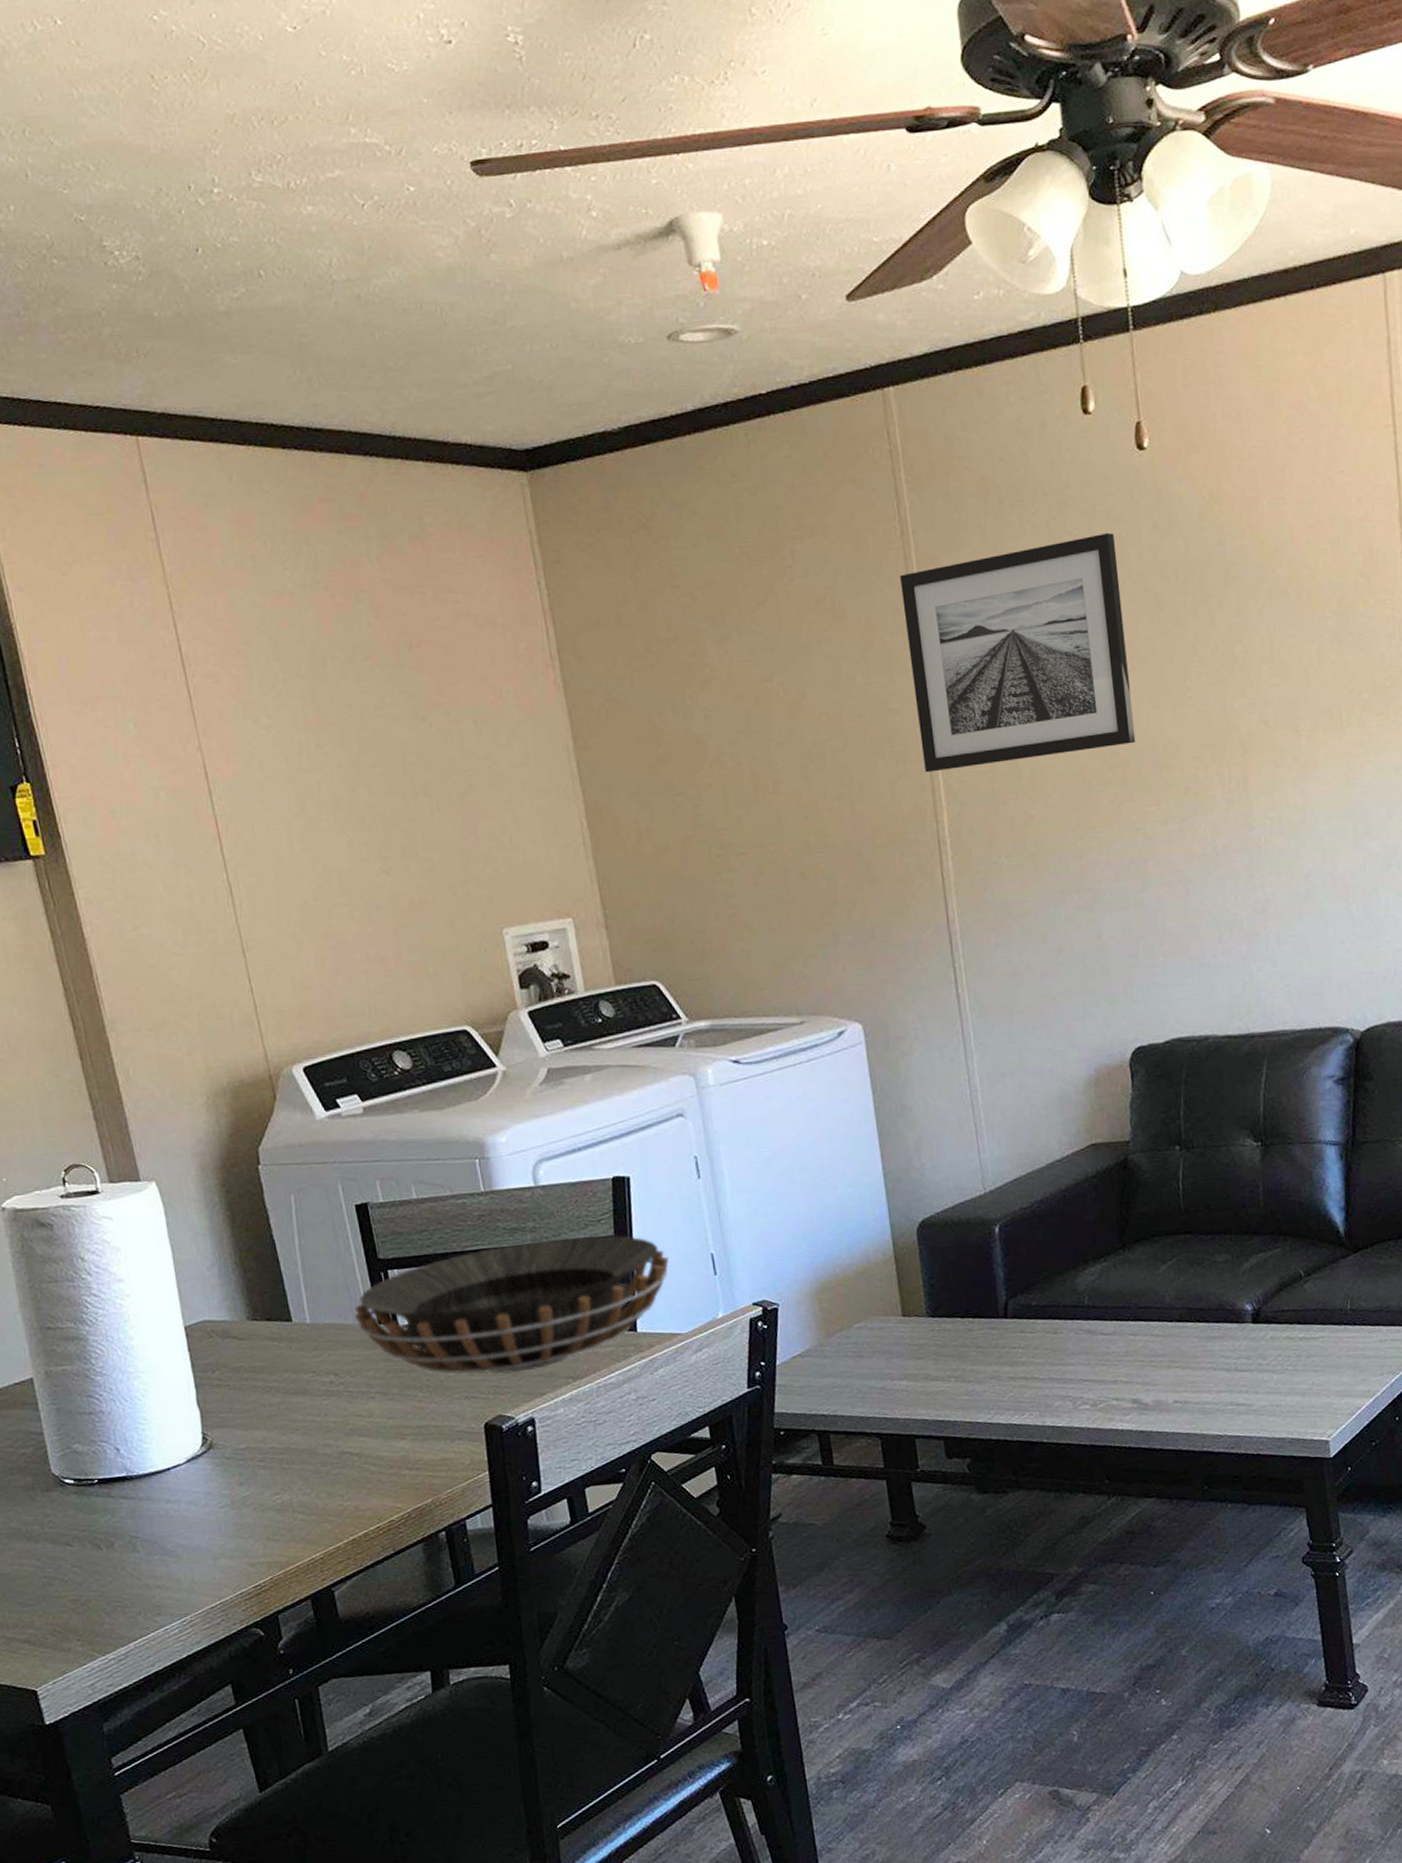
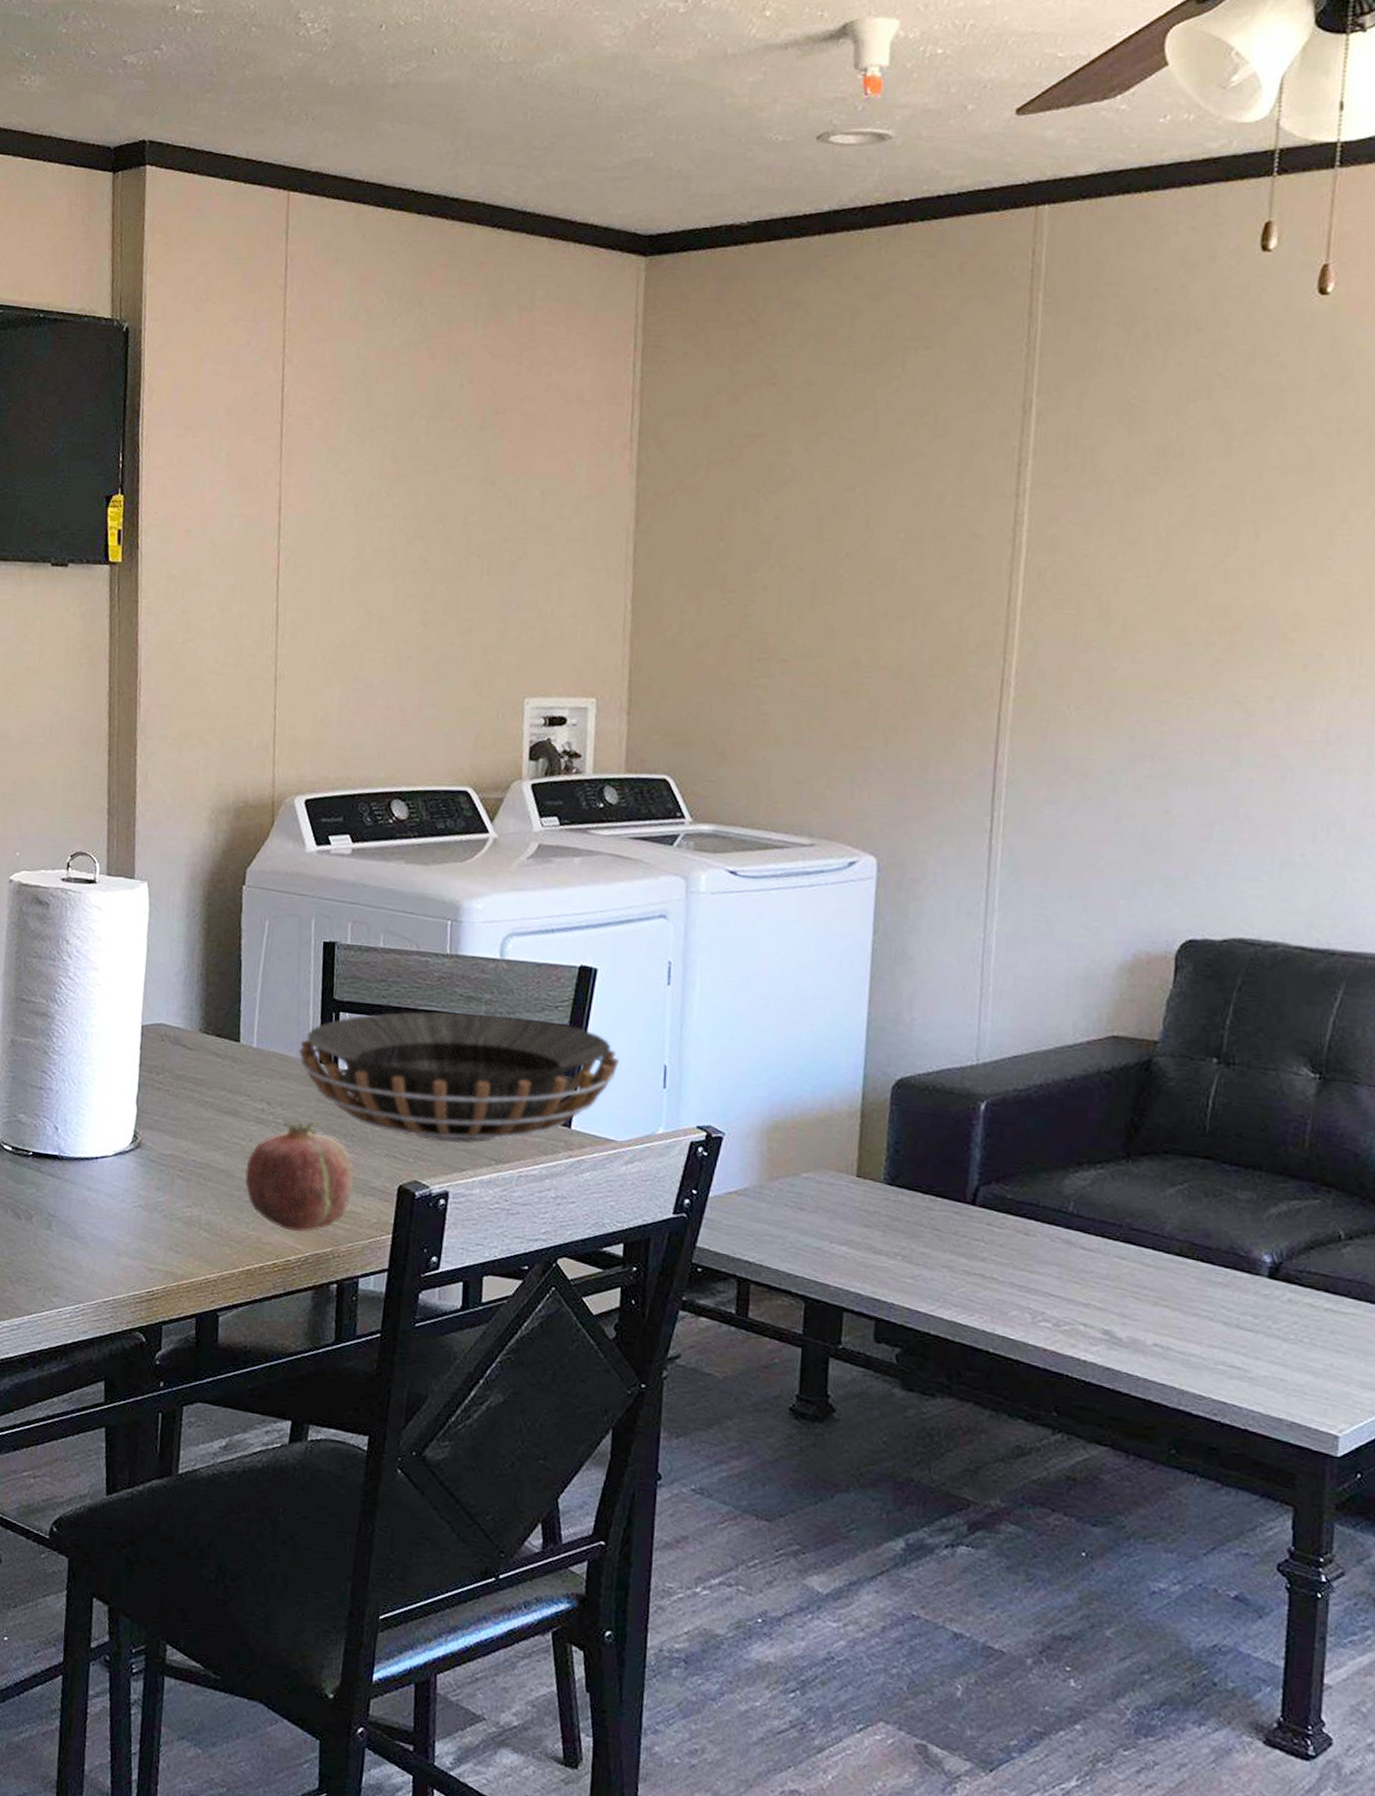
fruit: none [327,1382,441,1492] -> present [245,1120,354,1233]
wall art: present [900,532,1136,773] -> none [1002,378,1273,609]

